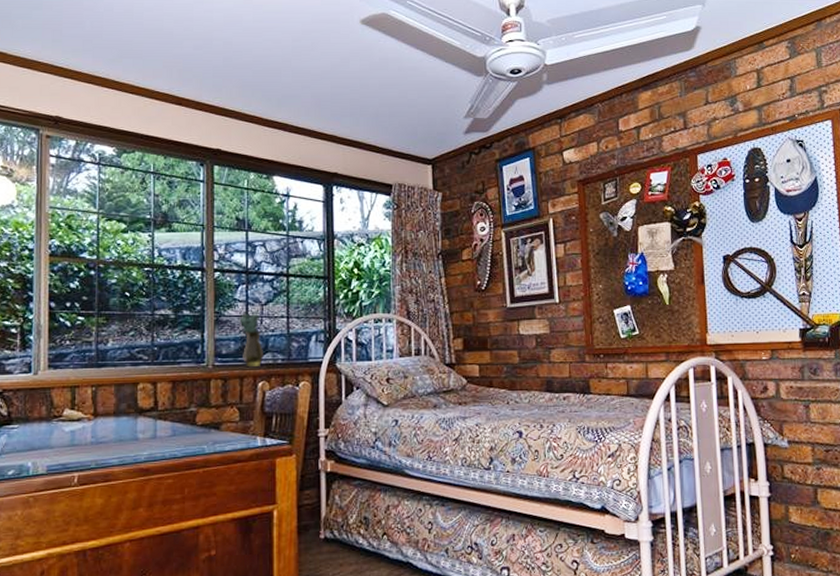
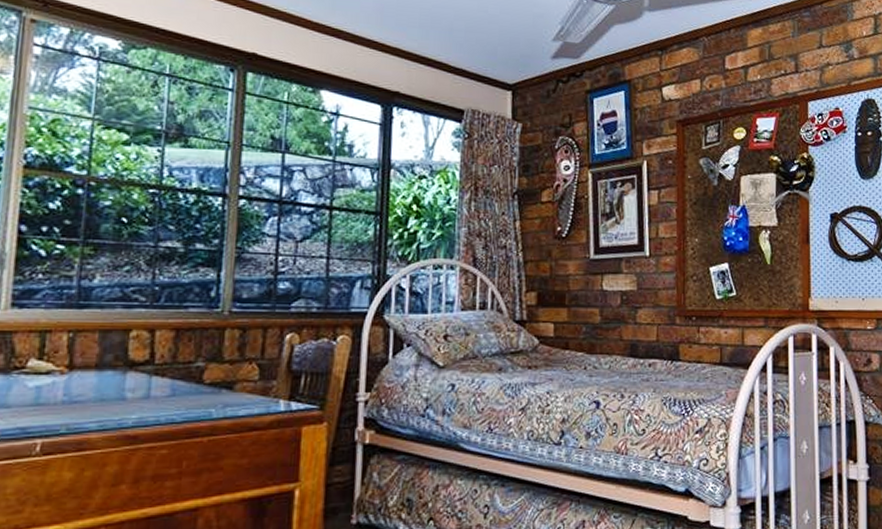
vase: present [238,310,264,366] -> none [265,247,296,315]

